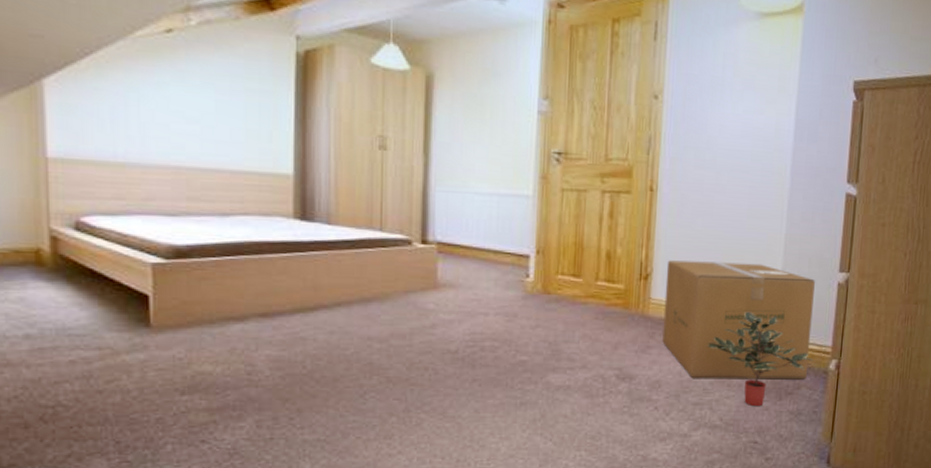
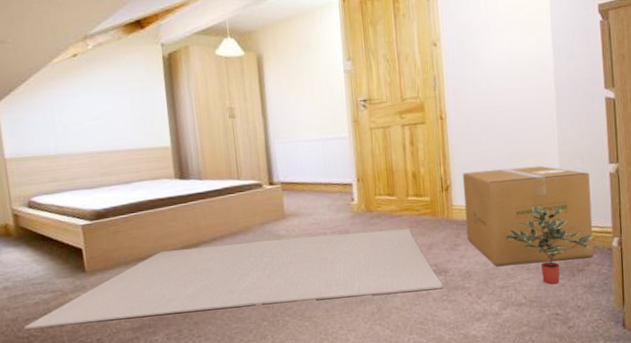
rug: none [48,311,627,399] -> present [23,228,444,330]

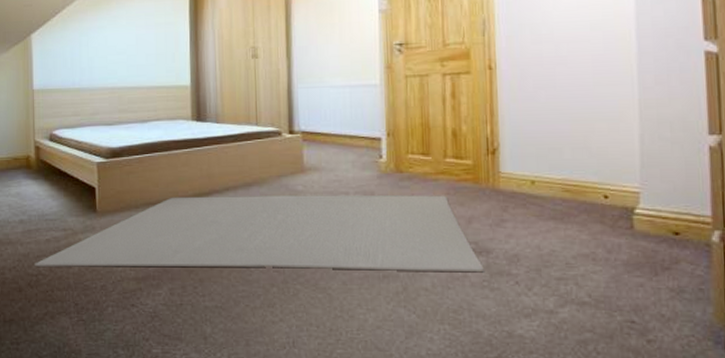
box: present [462,165,594,267] -> none [513,131,685,253]
potted plant: present [505,206,598,285] -> none [564,181,692,283]

